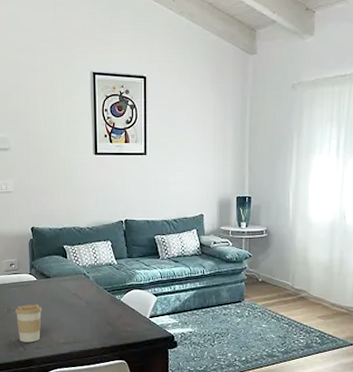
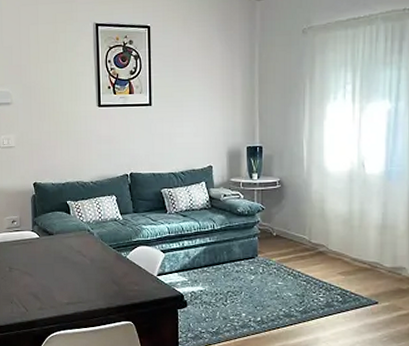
coffee cup: present [15,304,42,343] -> none [17,263,45,303]

